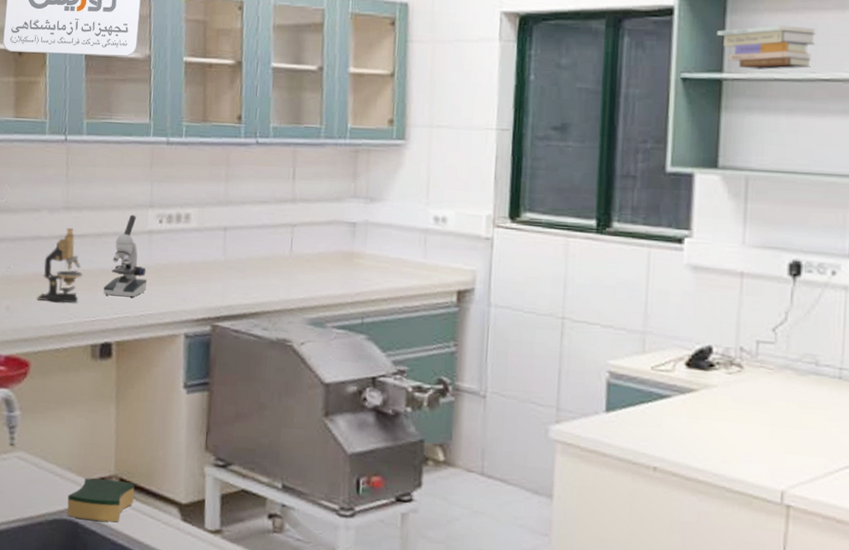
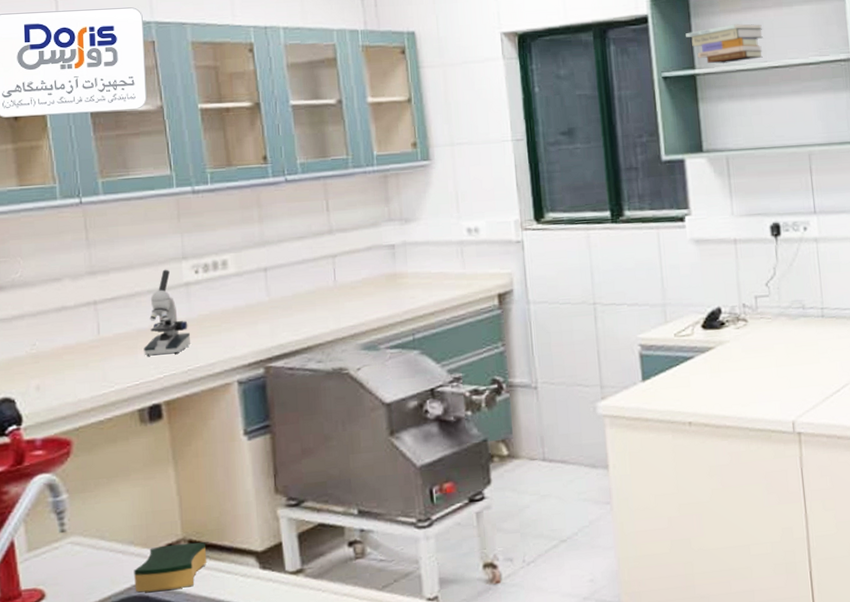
microscope: present [36,227,83,303] -> none [70,292,120,374]

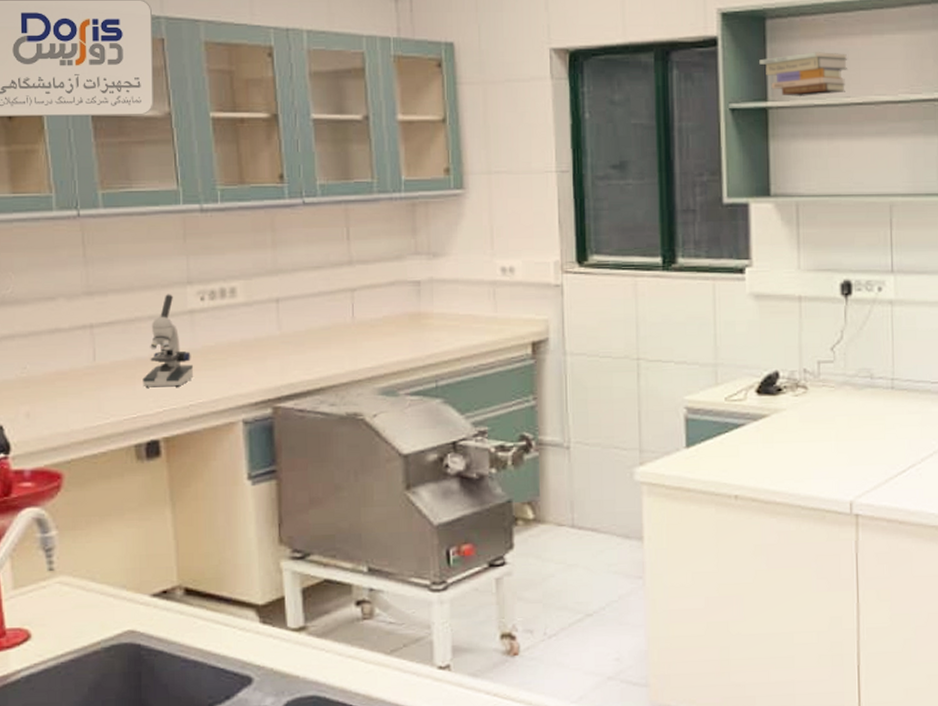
sponge: present [134,542,207,593] -> none [125,590,204,640]

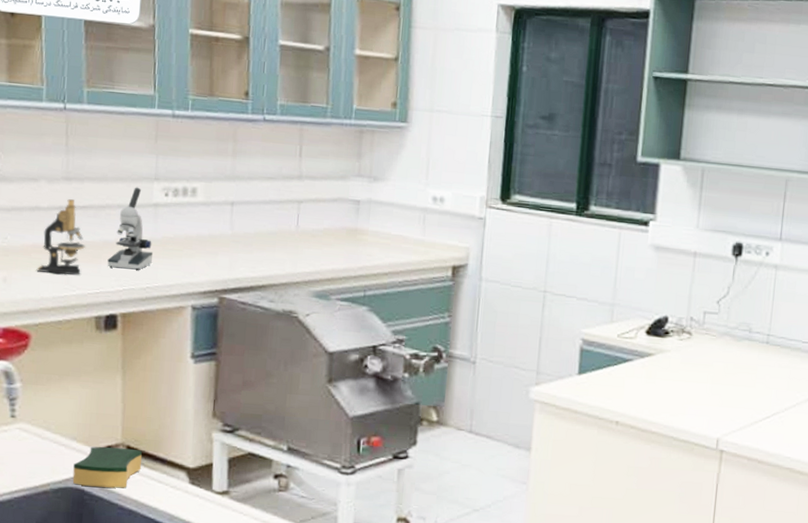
microscope: none [63,315,117,402] -> present [36,198,86,275]
sponge: none [125,590,204,640] -> present [72,446,142,488]
books: present [759,52,847,98] -> none [685,33,765,74]

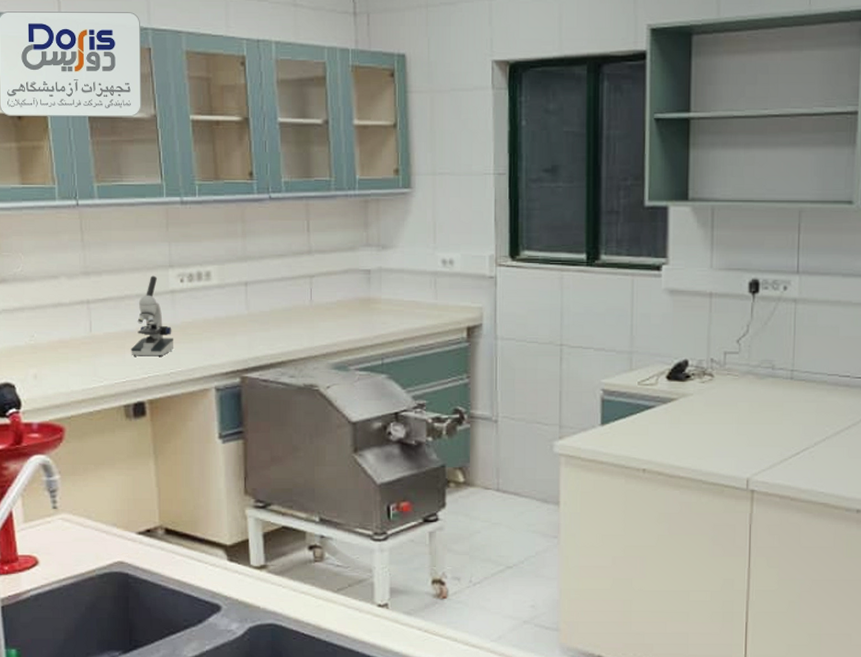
microscope: present [36,198,86,275] -> none [64,292,109,367]
sponge: present [72,446,142,488] -> none [116,530,181,571]

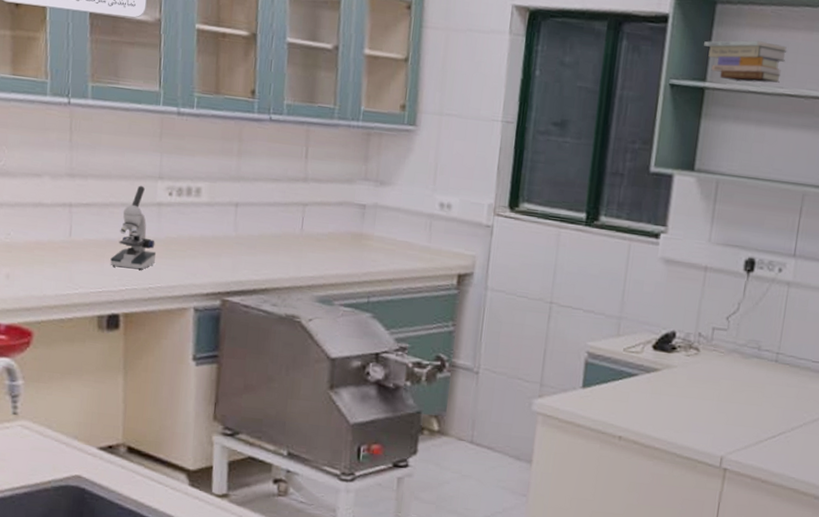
books: none [684,66,767,109] -> present [704,40,787,83]

